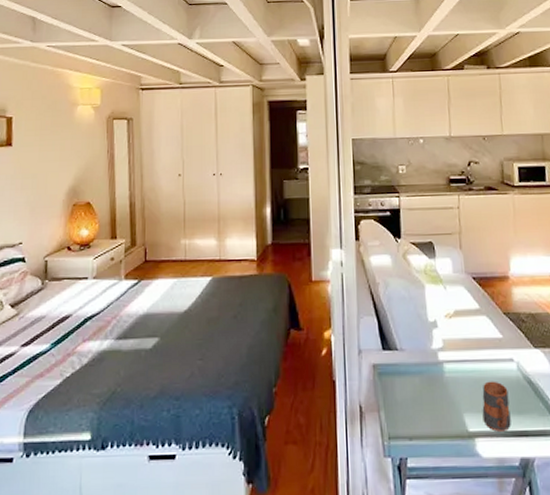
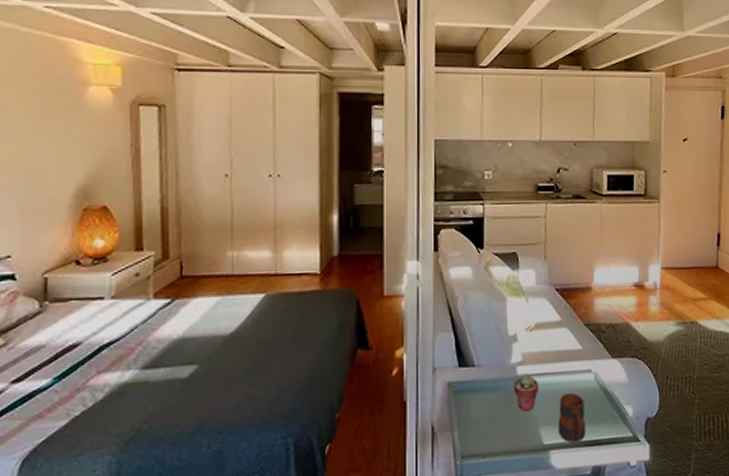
potted succulent: none [435,359,462,397] -> present [513,373,540,412]

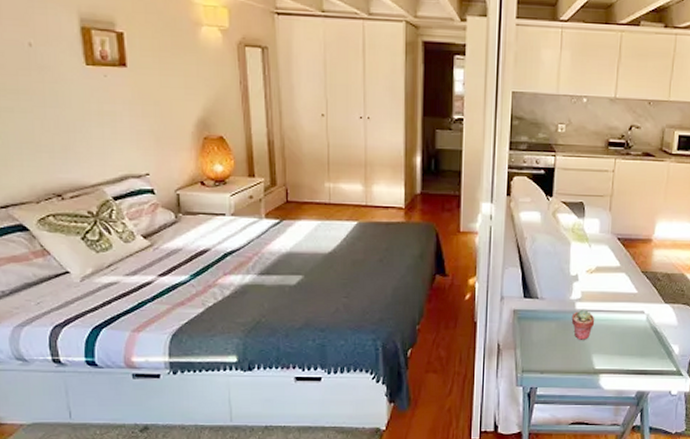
mug: present [558,392,586,443] -> none [609,329,635,370]

